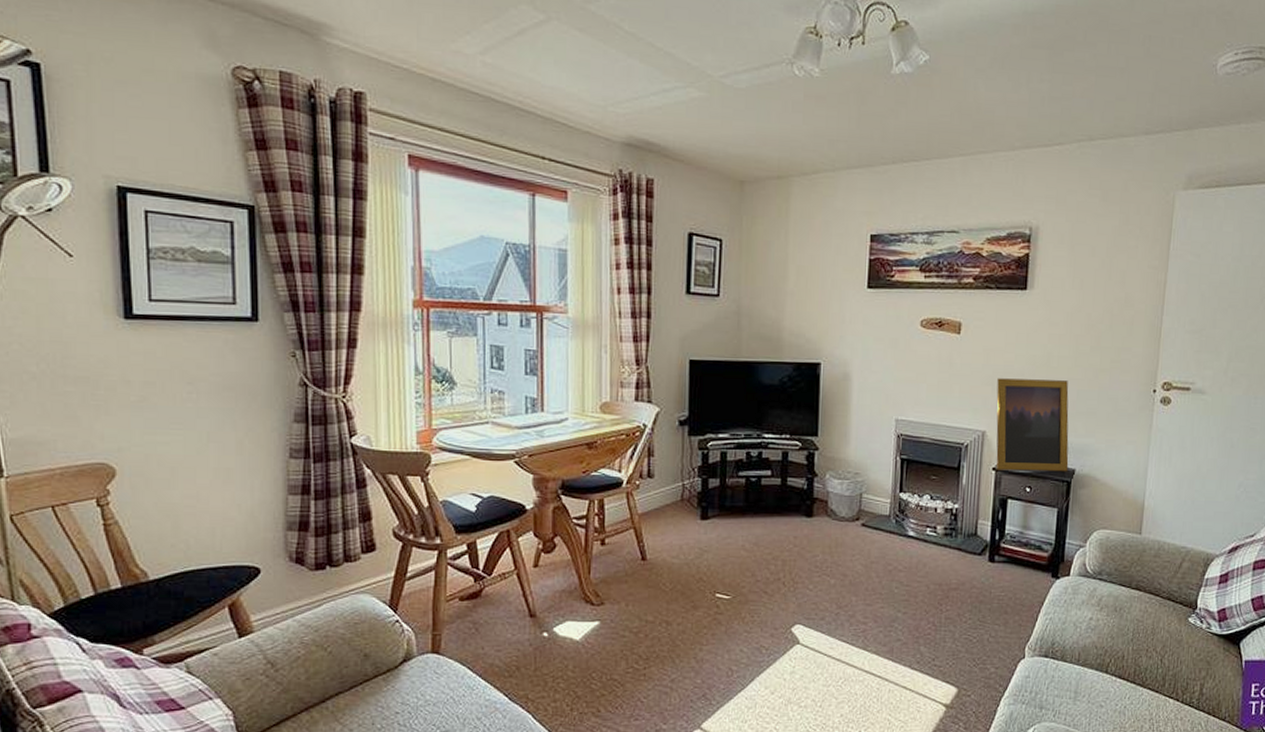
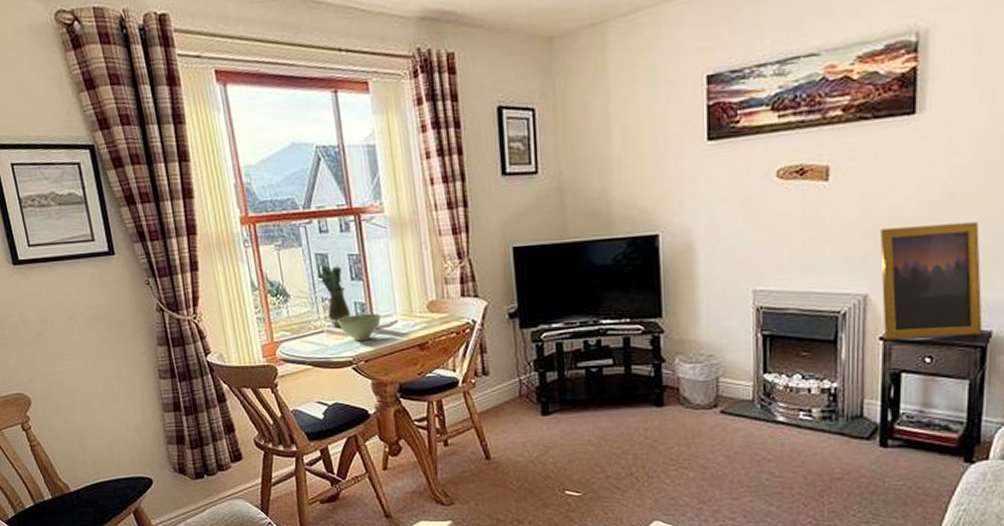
vase: none [491,355,520,420] -> present [319,263,350,328]
bowl: none [506,409,552,436] -> present [338,314,382,341]

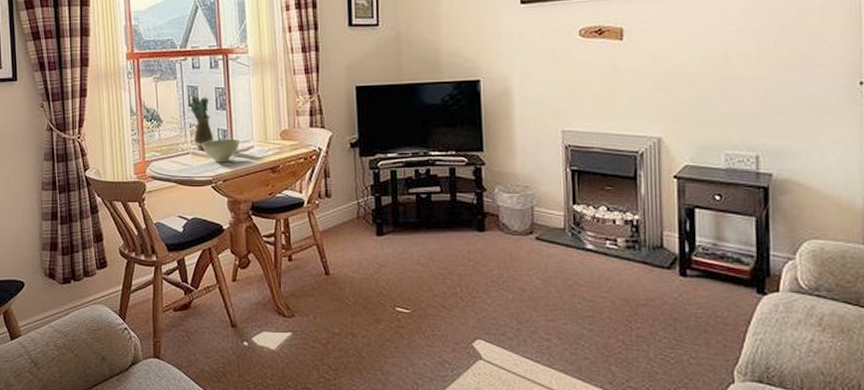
picture frame: present [880,222,983,340] -> none [669,79,764,178]

